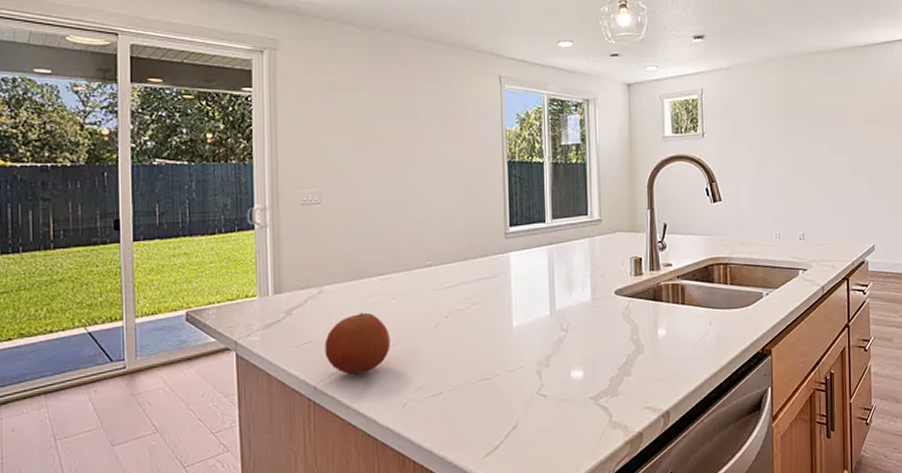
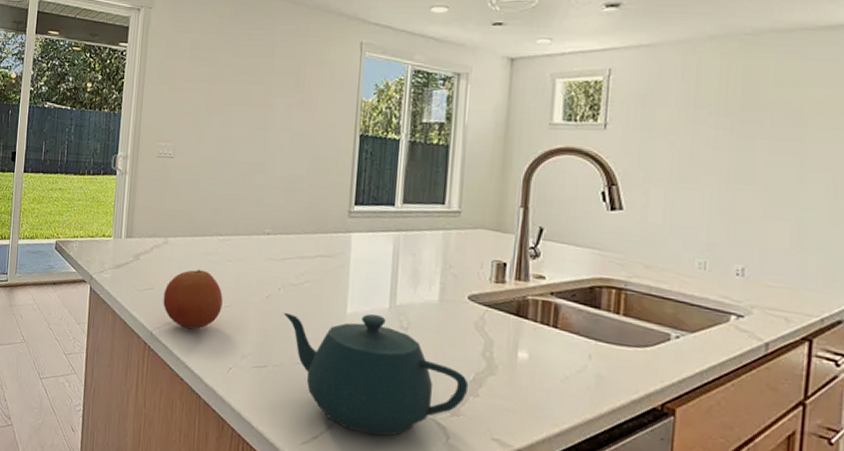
teapot: none [453,323,623,432] -> present [283,312,469,436]

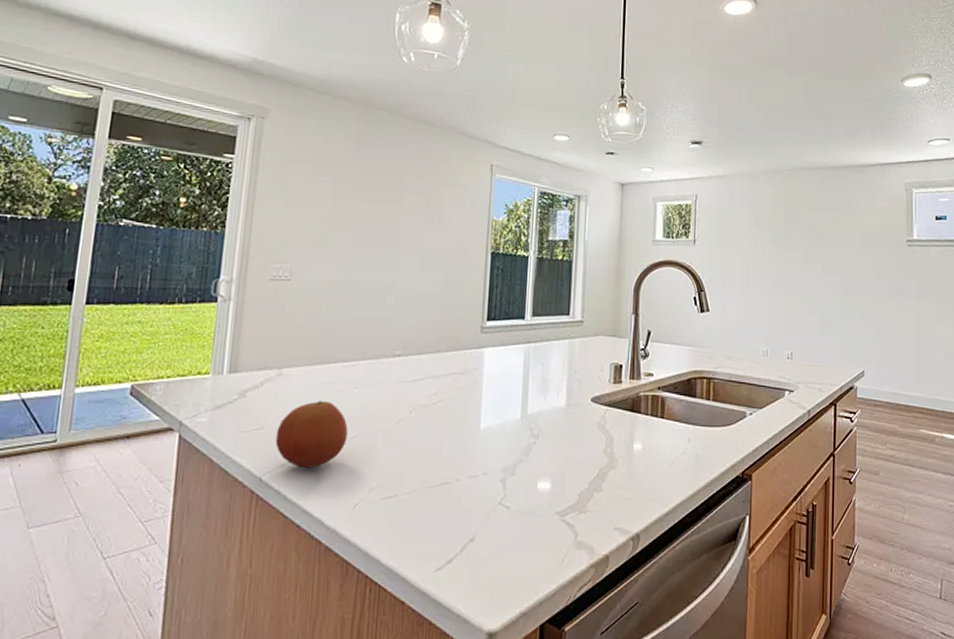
teapot: present [283,312,469,436] -> none [415,427,594,548]

